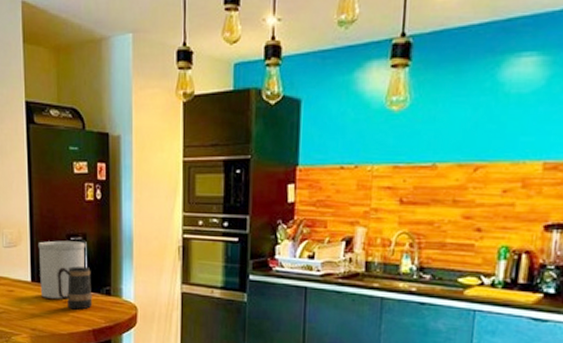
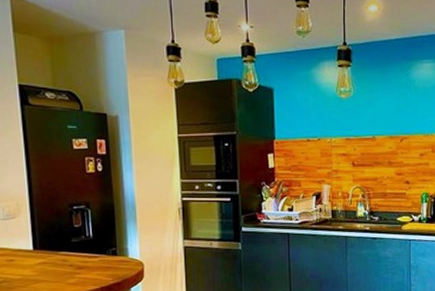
utensil holder: present [38,240,86,299] -> none [39,209,89,264]
mug: present [57,266,92,310] -> none [60,232,99,271]

